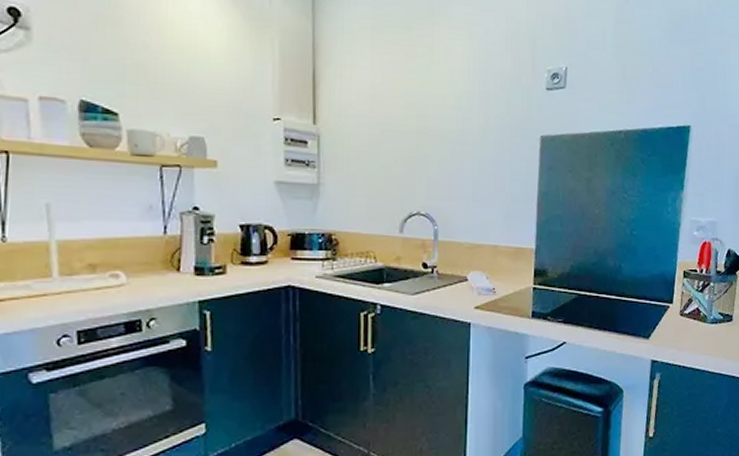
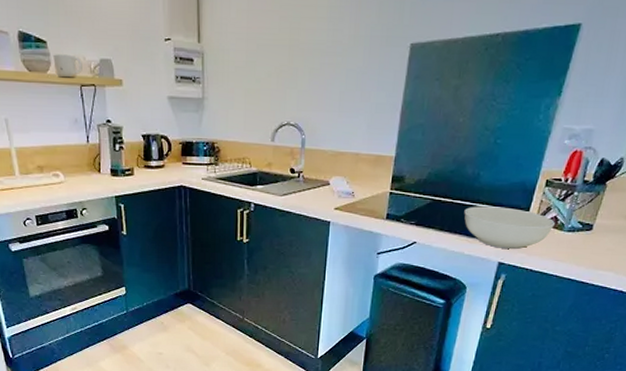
bowl: none [611,300,699,346] -> present [464,206,556,250]

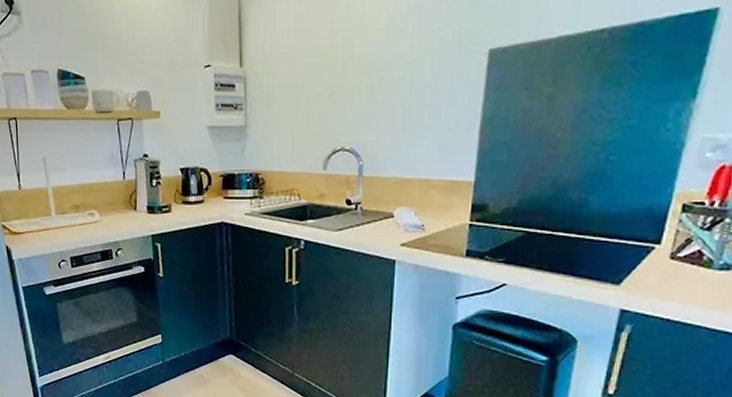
bowl: present [464,206,556,250] -> none [568,239,701,294]

